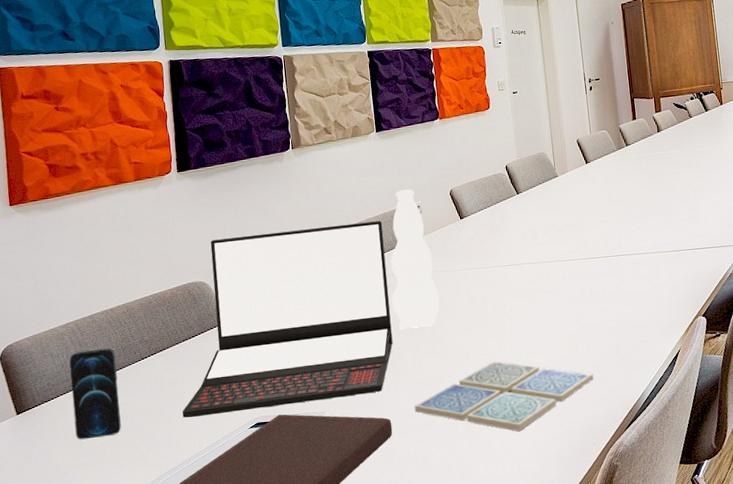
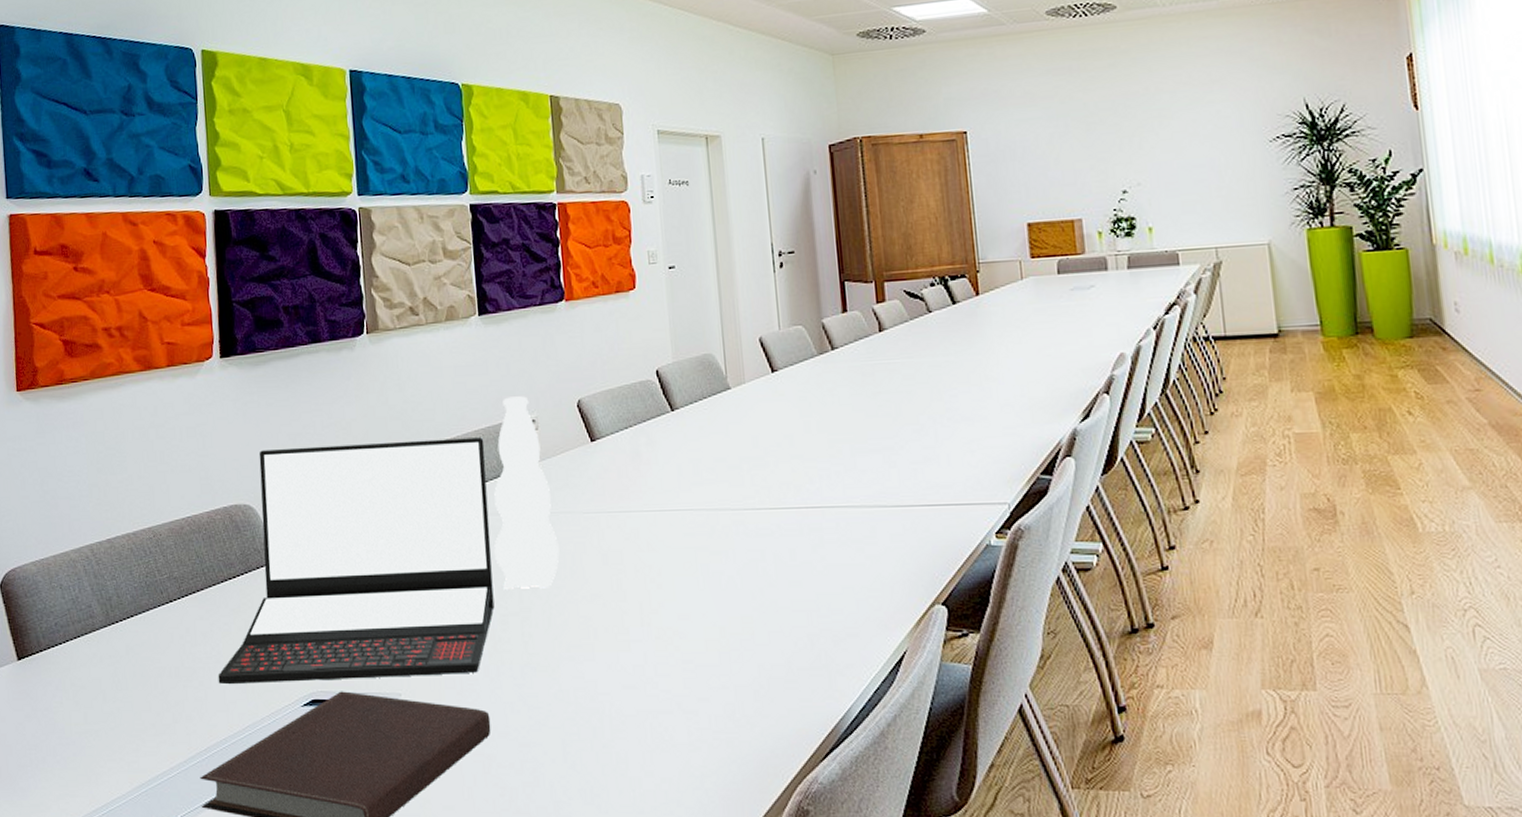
smartphone: present [69,348,121,440] -> none [82,583,142,701]
drink coaster: present [414,361,594,432] -> none [521,644,777,748]

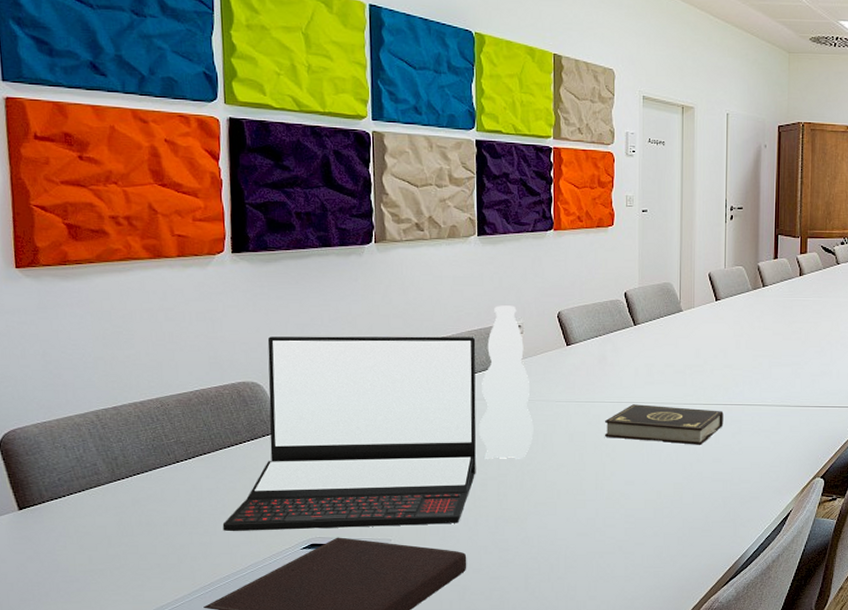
book: none [646,512,799,564] -> present [604,404,724,445]

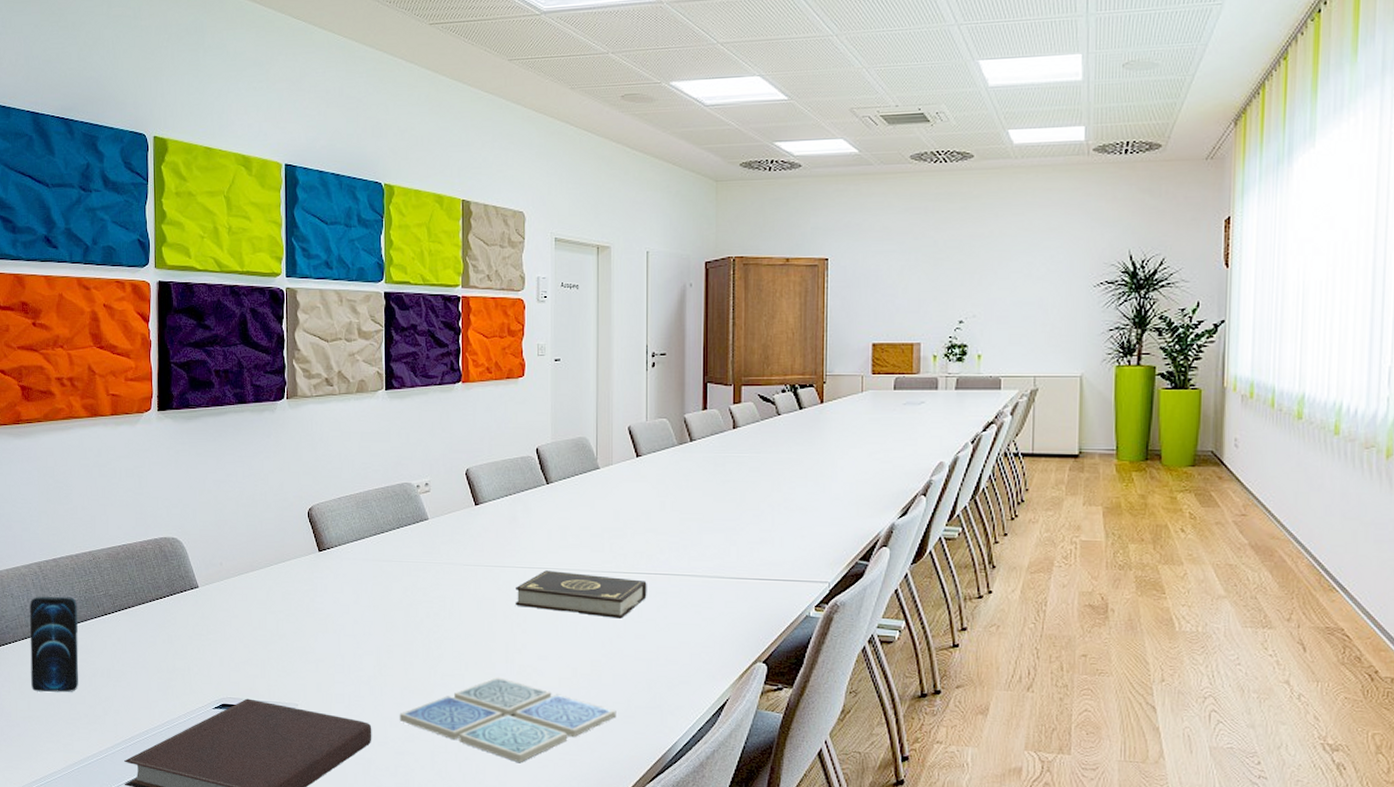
smartphone: none [86,445,148,545] -> present [30,596,79,693]
laptop: present [222,336,477,532] -> none [143,492,383,692]
bottle: present [479,305,534,459] -> none [385,462,441,626]
drink coaster: none [494,503,696,579] -> present [399,677,617,763]

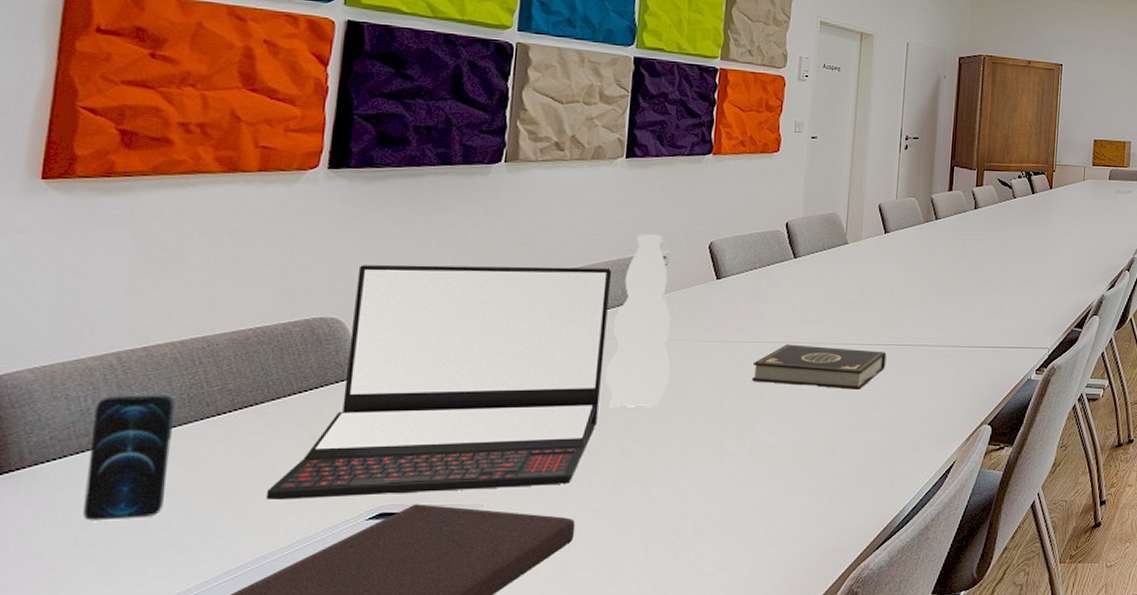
laptop: none [143,492,383,692] -> present [266,264,612,501]
bottle: none [385,462,441,626] -> present [605,234,671,407]
drink coaster: present [399,677,617,763] -> none [609,457,848,545]

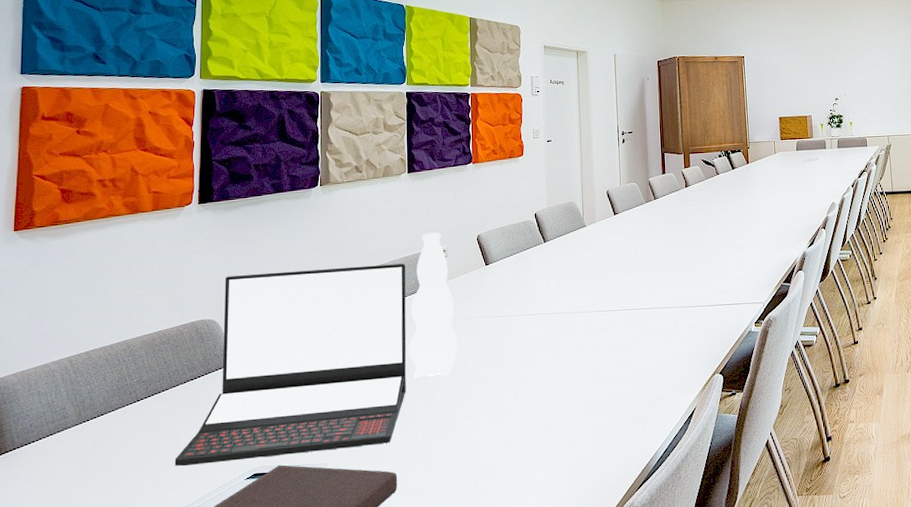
smartphone: present [83,395,175,521] -> none [54,387,108,489]
book: present [751,344,887,390] -> none [521,315,628,351]

